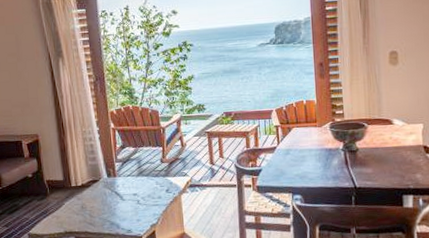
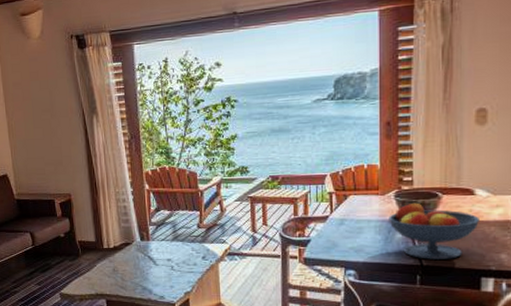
fruit bowl: none [326,132,399,182] -> present [389,202,481,259]

